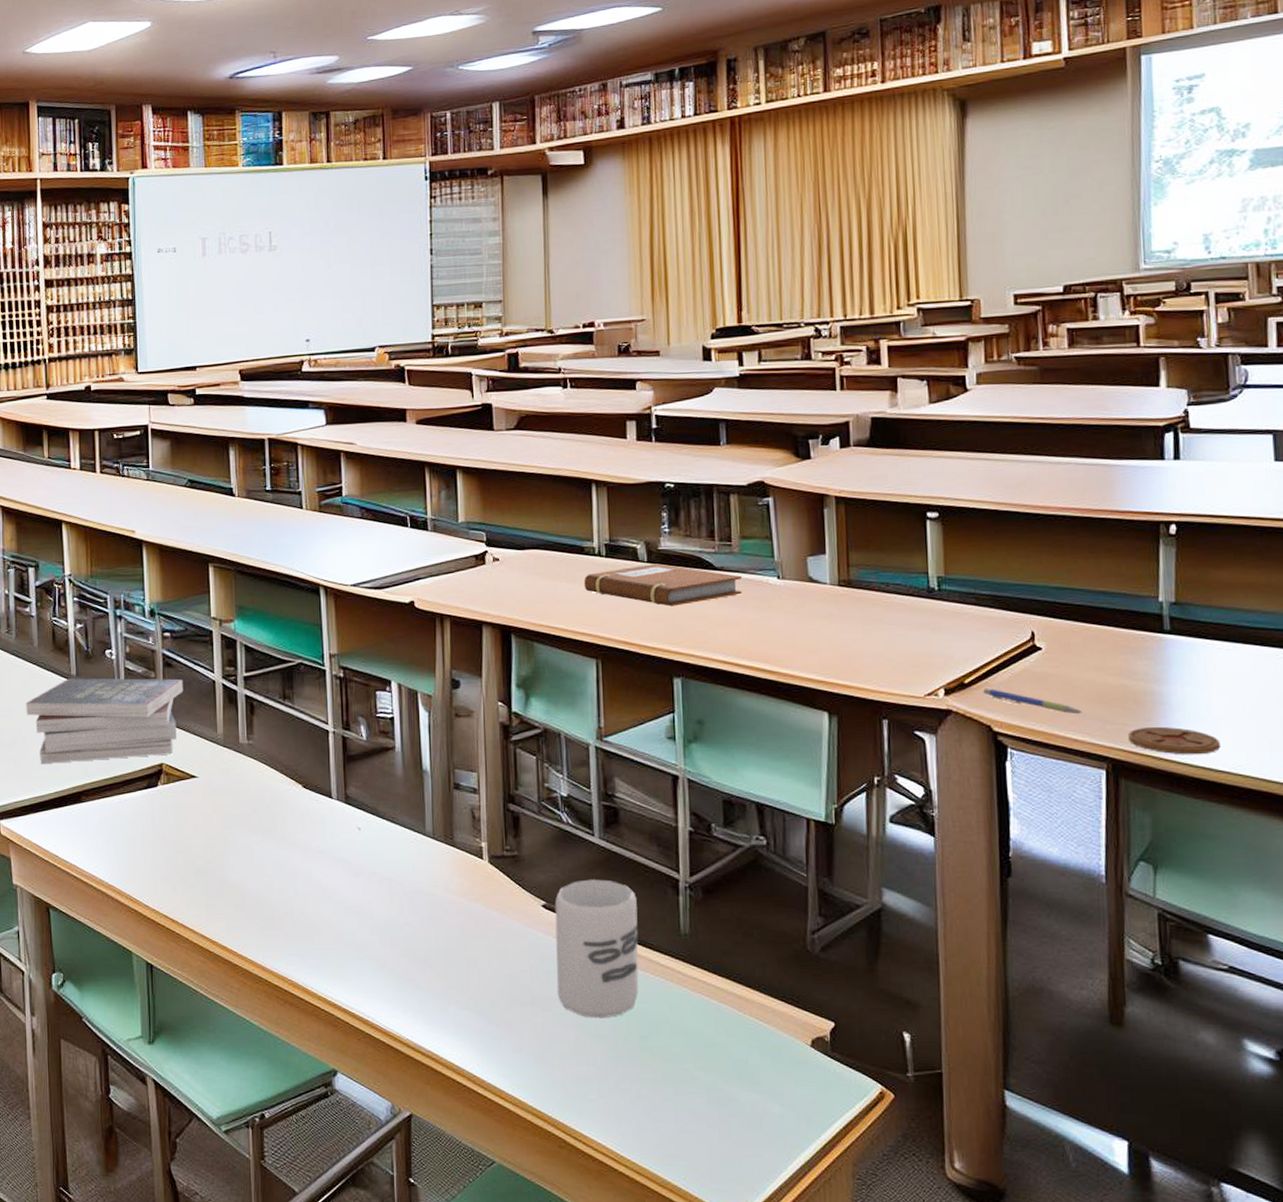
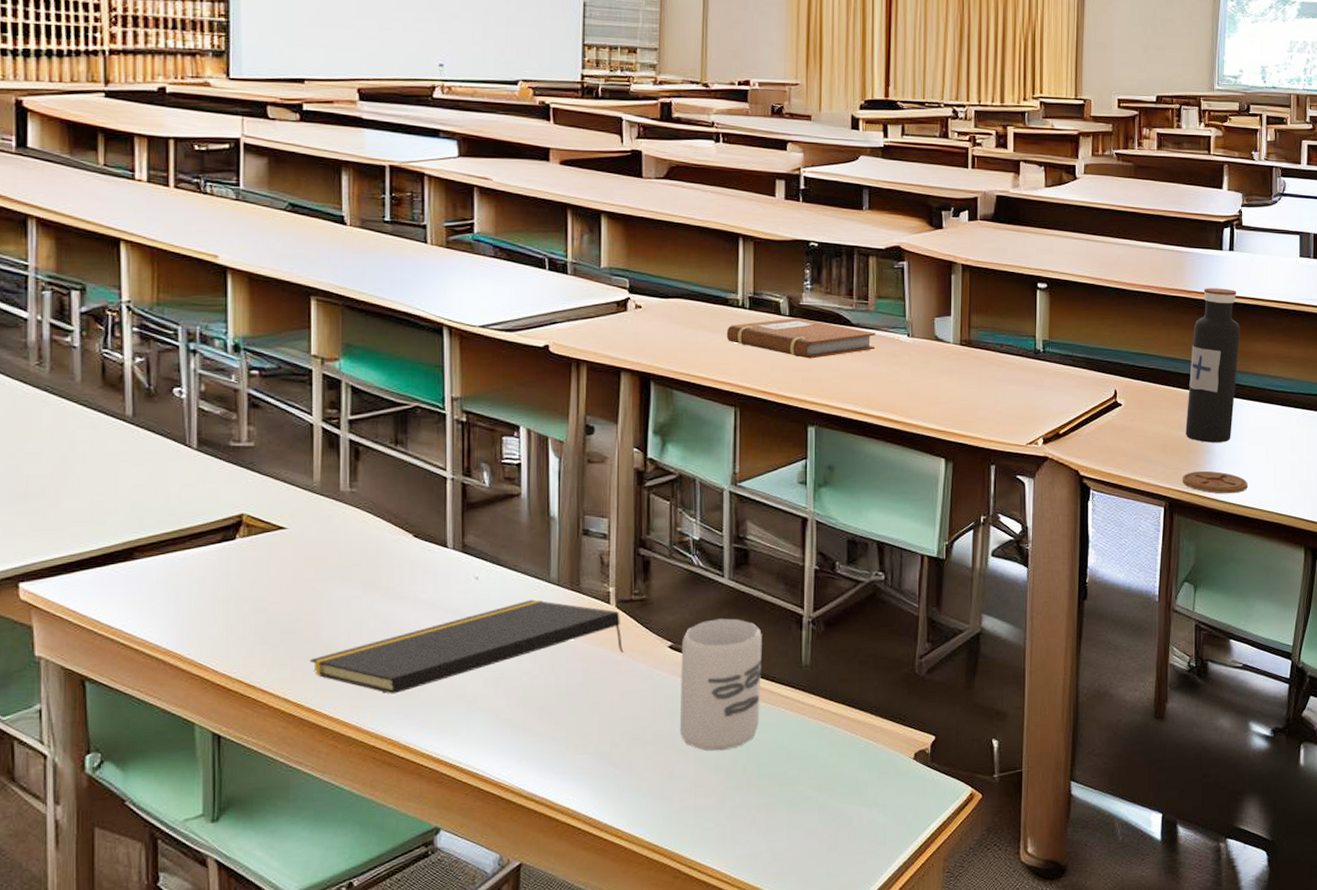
book: present [26,678,184,765] -> none [61,419,273,518]
notepad: none [221,852,499,937] -> present [310,599,624,695]
pen: present [983,687,1083,714] -> none [1074,437,1150,460]
water bottle: none [1128,505,1196,692] -> present [1185,288,1240,443]

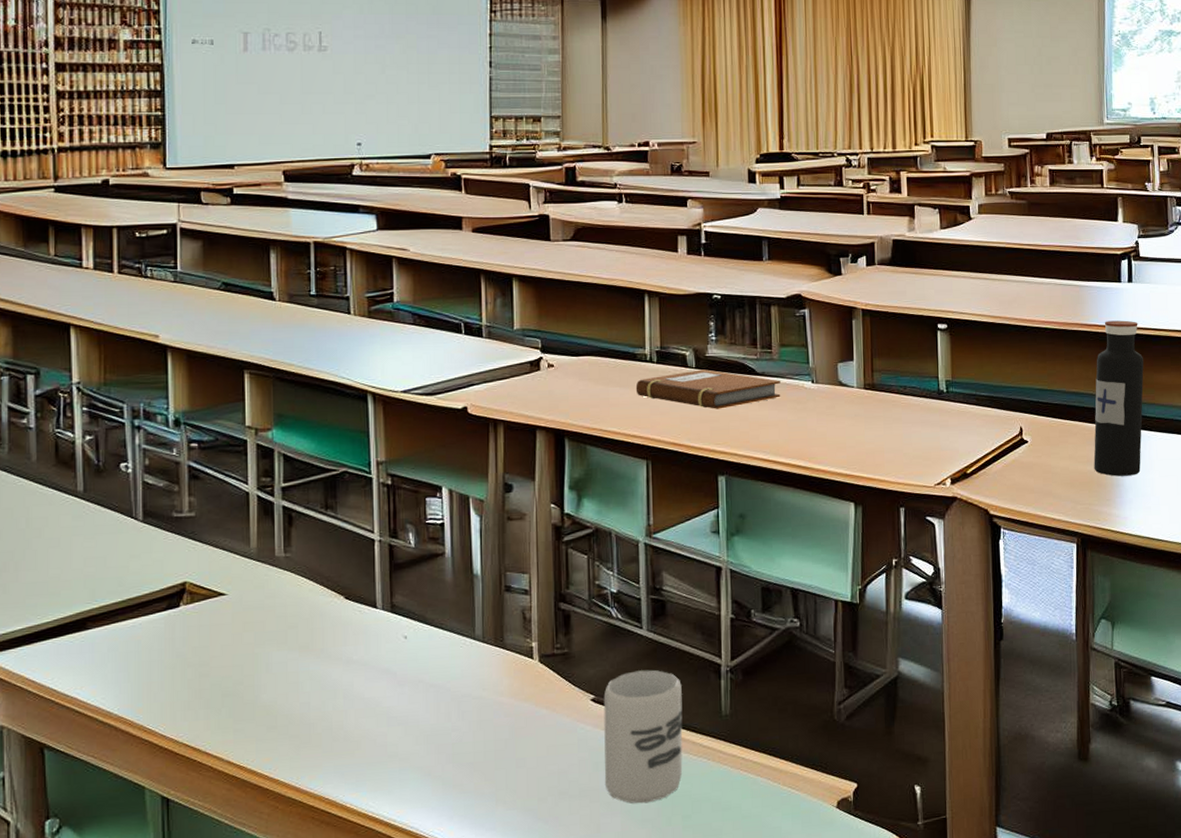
notepad: present [310,599,624,695] -> none [251,656,548,755]
coaster: present [1183,470,1248,494] -> none [1094,505,1161,528]

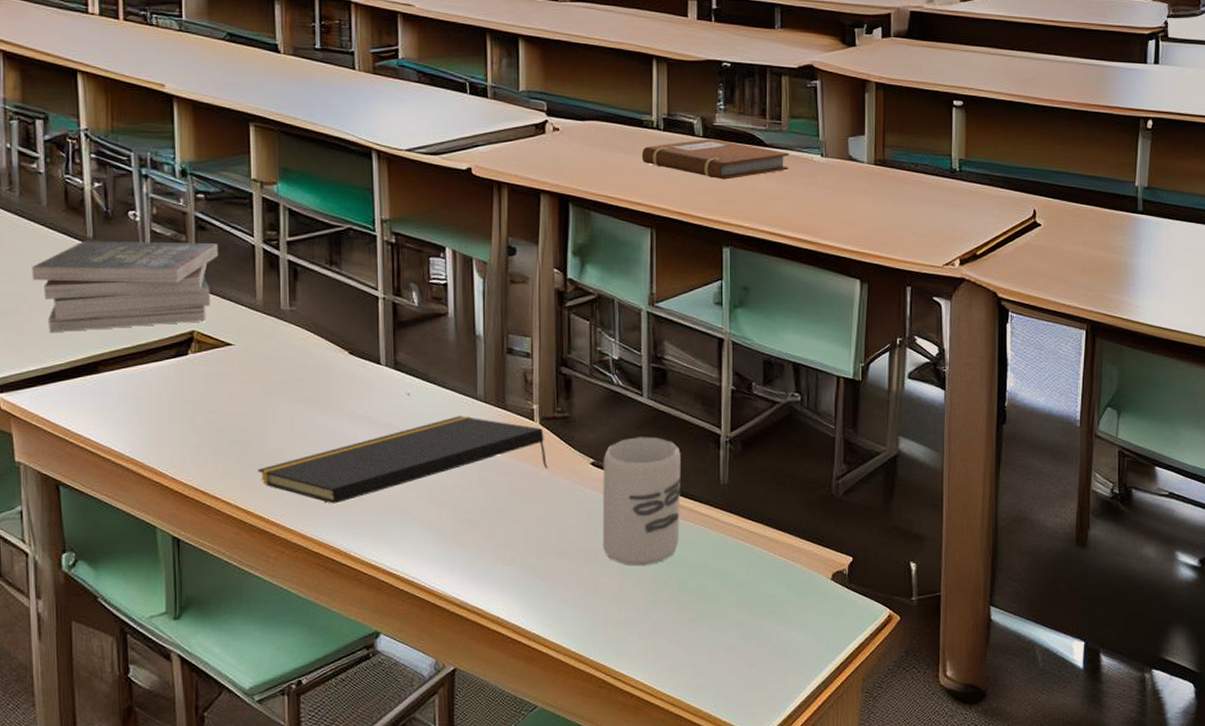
book: none [20,492,212,591] -> present [32,241,219,333]
notepad: none [251,656,548,755] -> present [258,415,548,504]
water bottle: present [1093,320,1144,477] -> none [1108,103,1166,264]

